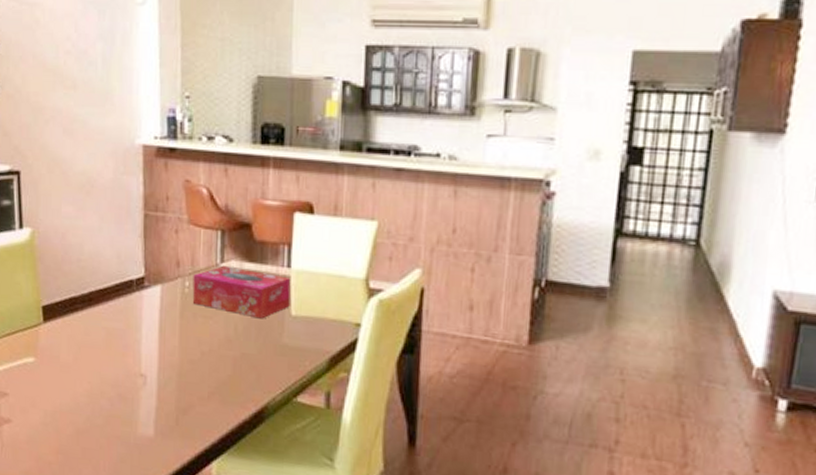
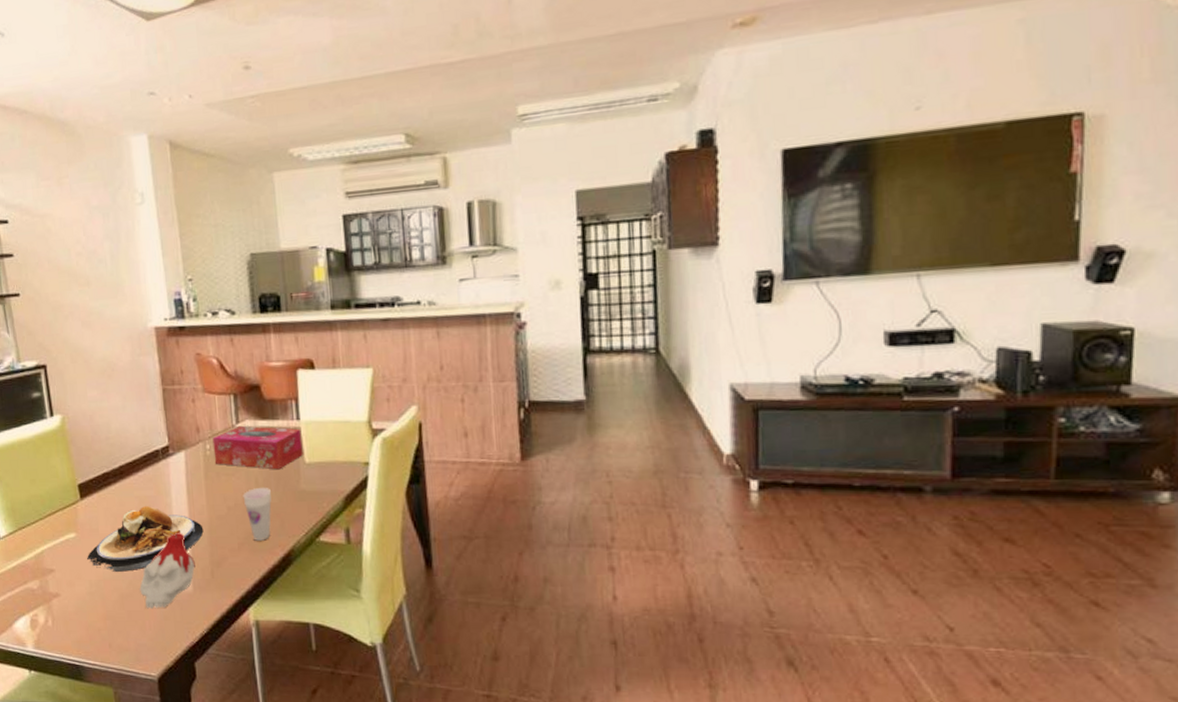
plate: none [44,339,173,406] -> present [87,506,204,572]
candle: none [97,371,160,450] -> present [140,532,195,609]
cup: none [219,335,250,393] -> present [243,488,272,541]

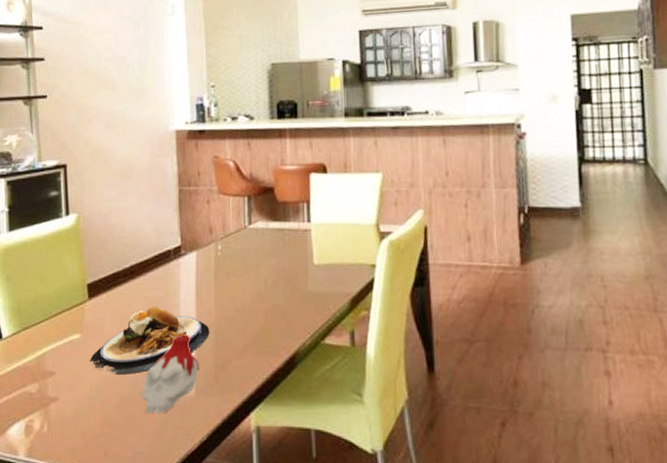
tissue box: present [212,425,303,470] -> none [225,227,312,271]
cup: present [243,488,272,541] -> none [251,289,279,343]

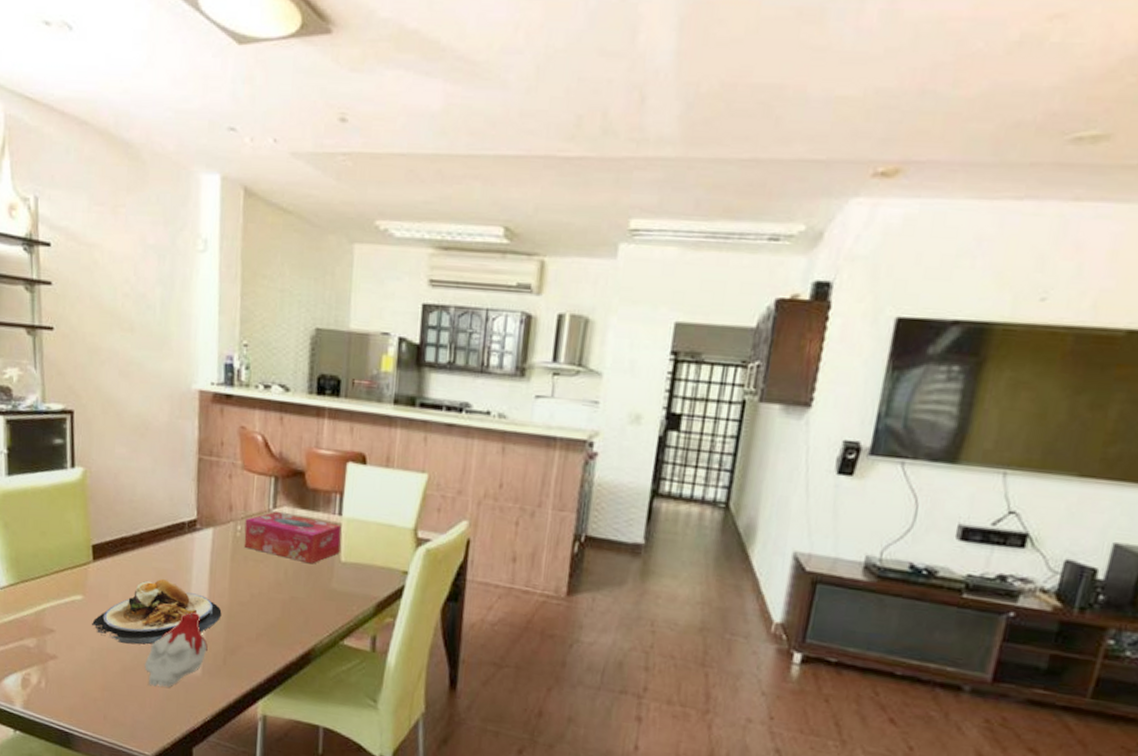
tissue box: none [225,227,312,271] -> present [244,511,342,564]

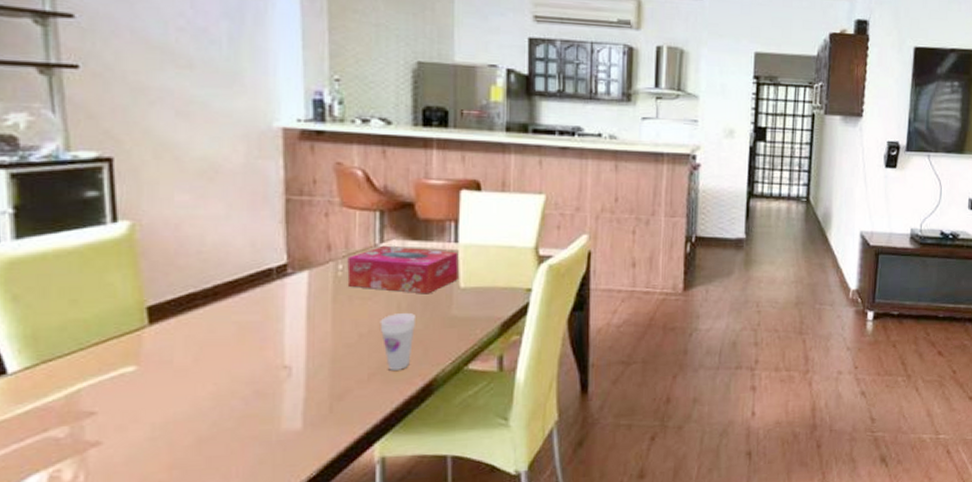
plate: present [92,579,222,645] -> none [151,333,324,411]
candle: present [144,611,208,688] -> none [227,362,309,453]
cup: none [269,579,299,635] -> present [380,313,415,370]

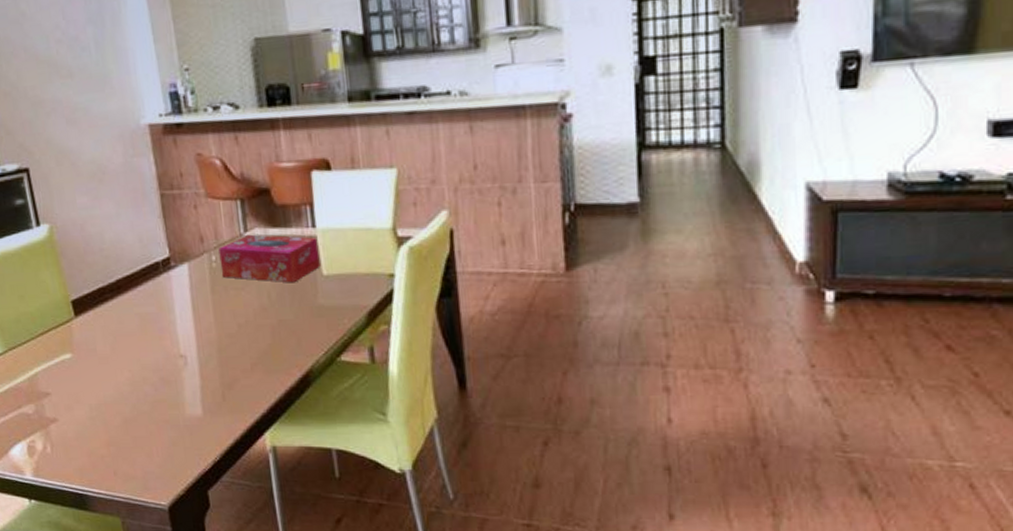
cup: present [380,313,415,370] -> none [254,303,287,361]

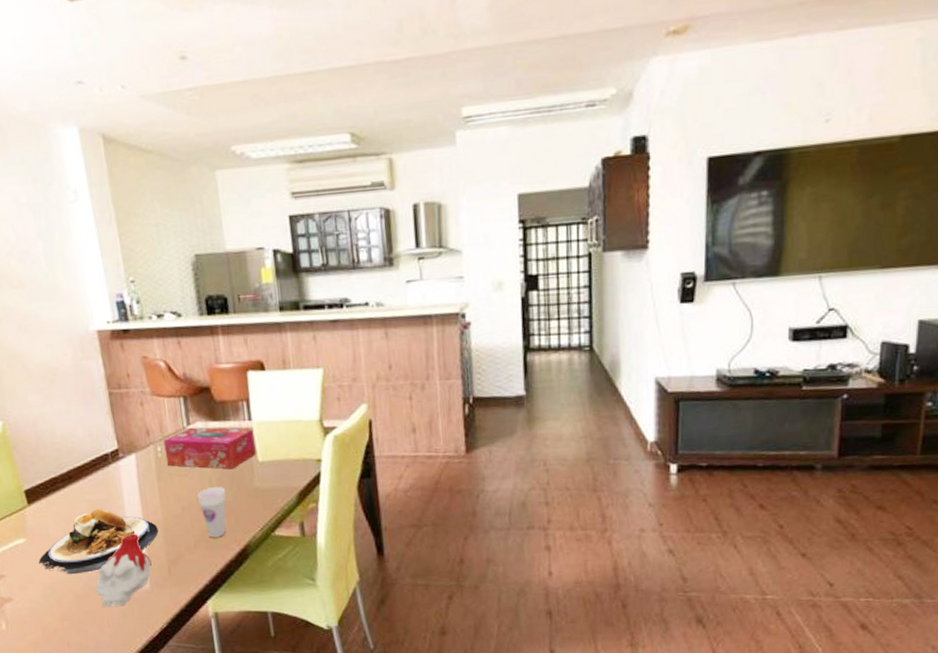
plate: none [85,324,212,395] -> present [38,509,159,574]
candle: none [144,351,205,434] -> present [95,532,152,608]
cup: none [254,303,287,361] -> present [197,487,227,538]

